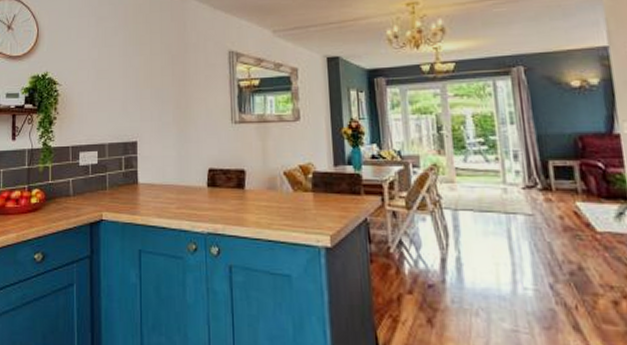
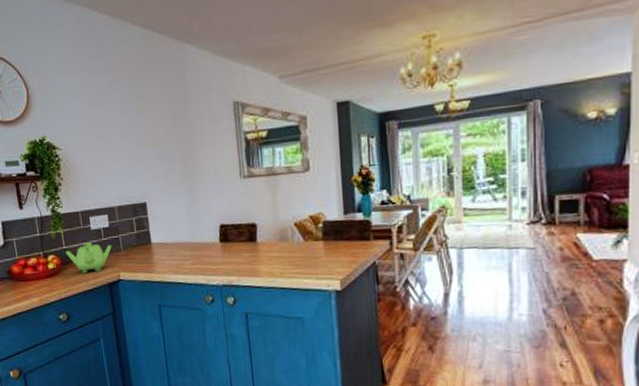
teapot: none [51,178,98,211] -> present [65,242,112,274]

